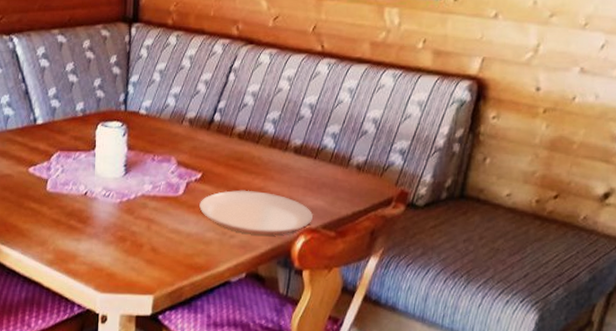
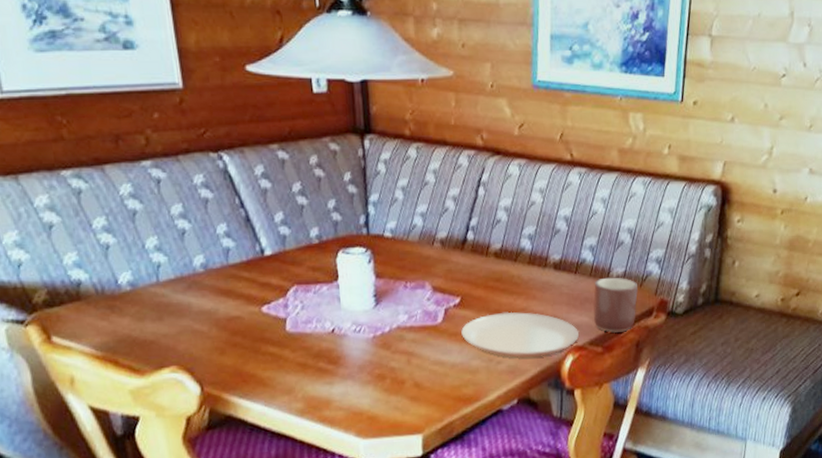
mug: none [329,164,379,219] -> present [593,277,639,333]

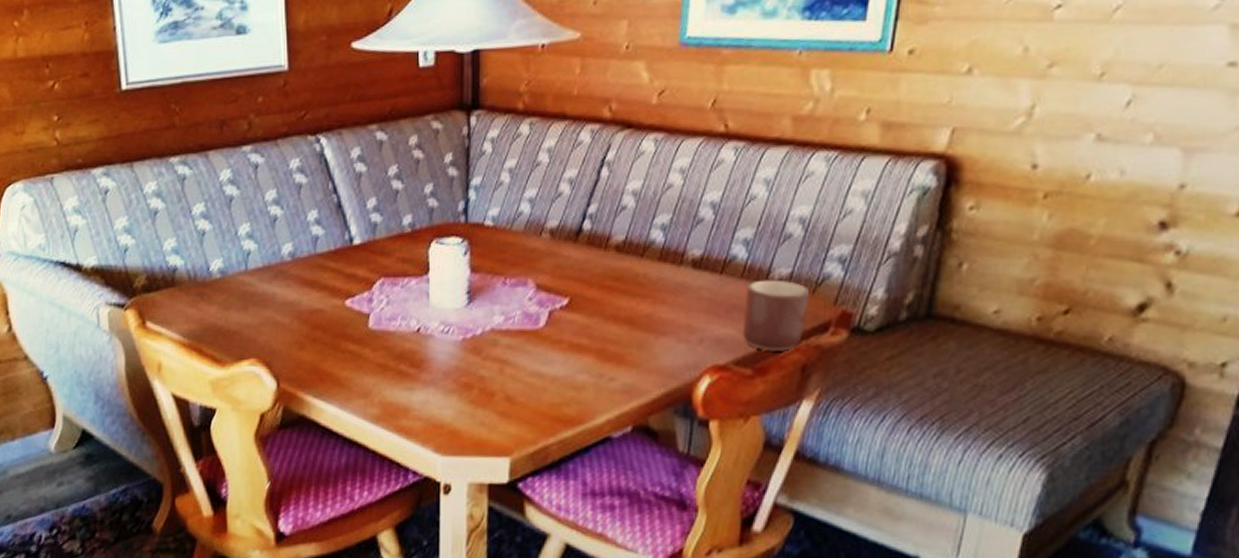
plate: present [461,311,579,359] -> none [567,318,720,376]

